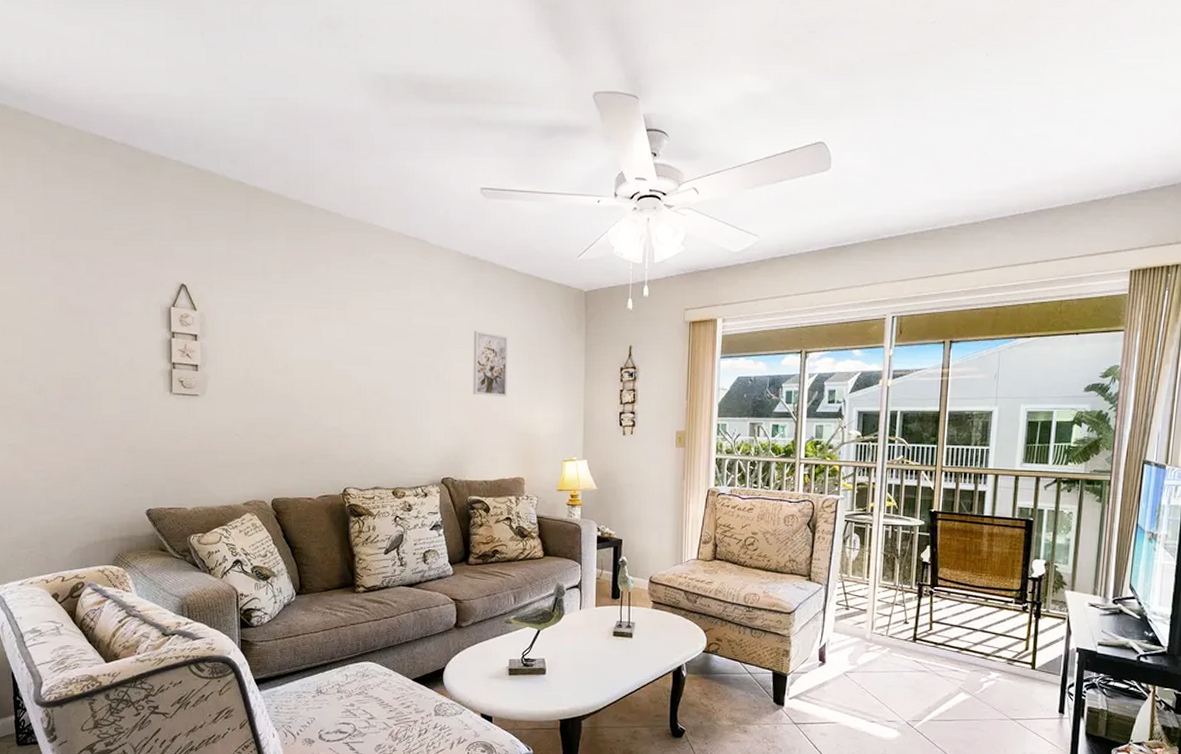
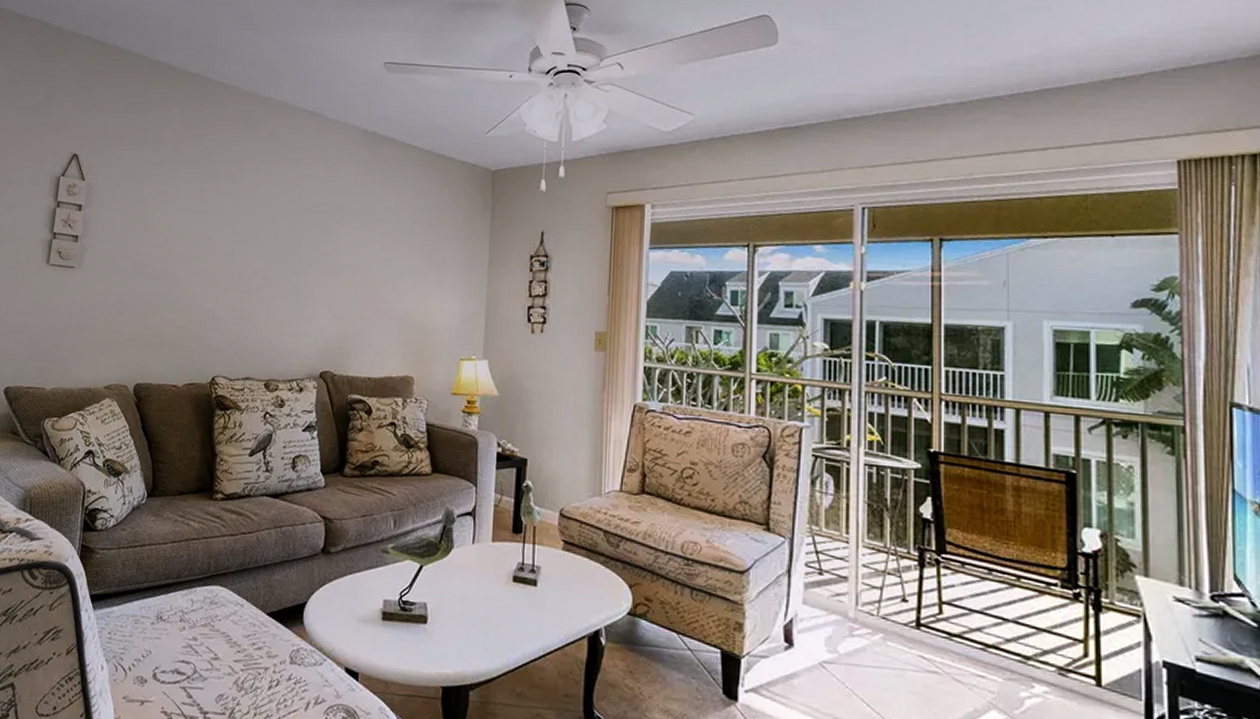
wall art: present [473,331,508,397] -> none [362,209,404,284]

